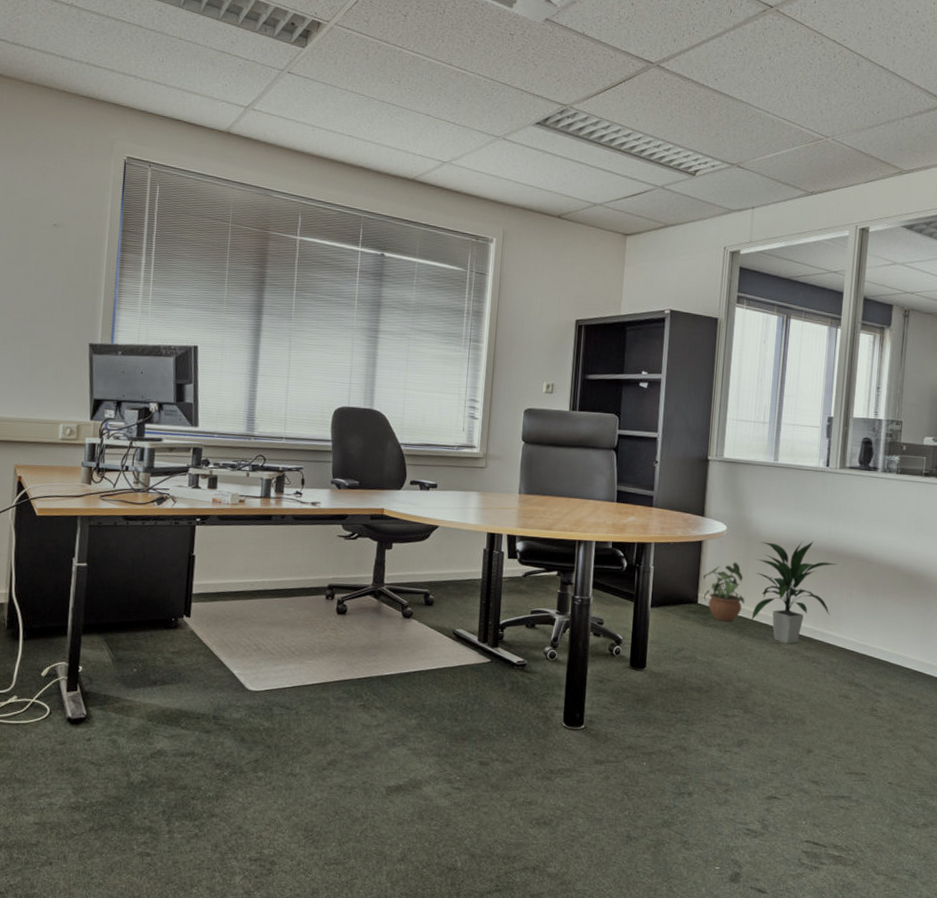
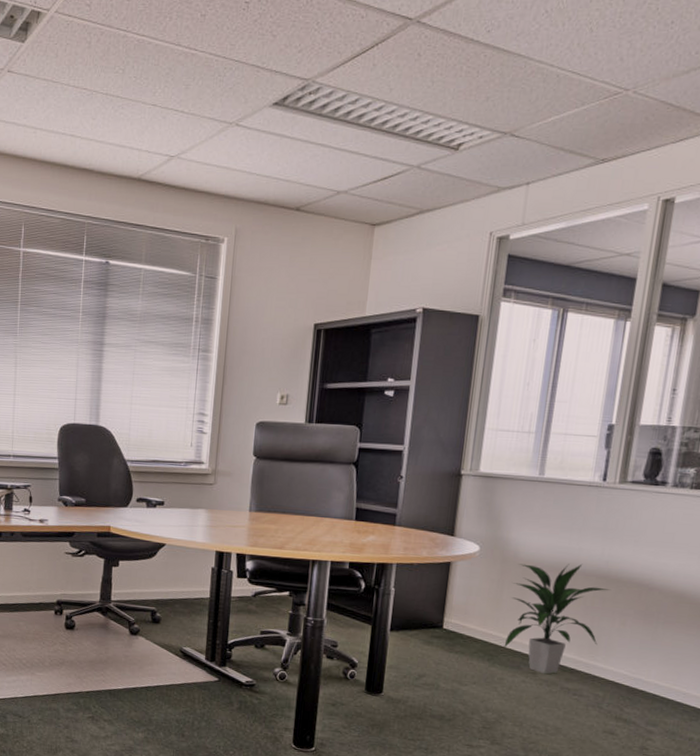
potted plant: present [702,562,745,621] -> none [449,585,498,648]

